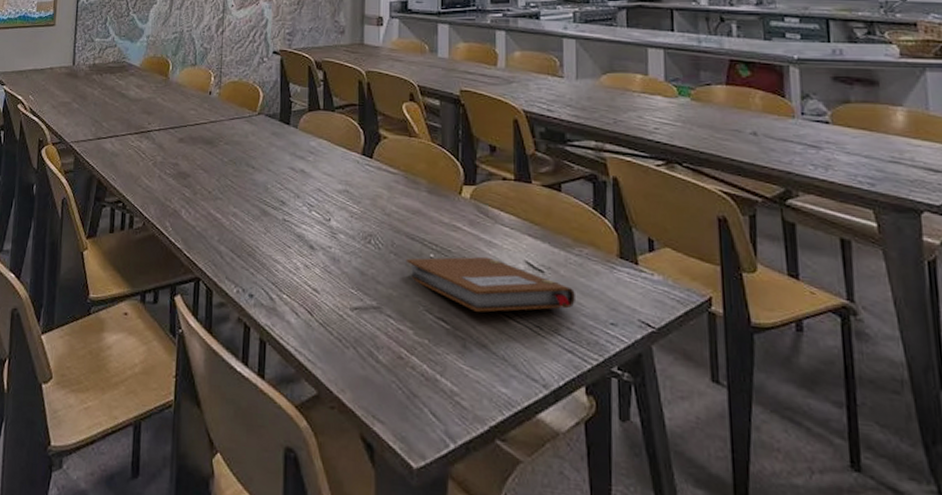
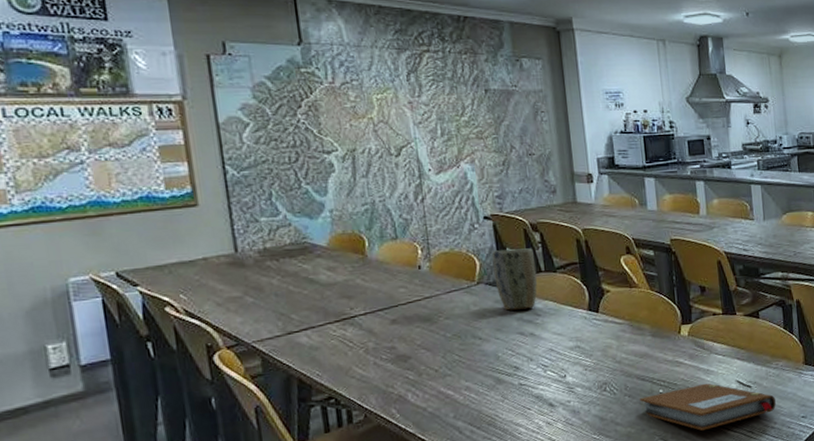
plant pot: none [274,84,316,145] -> present [492,248,538,311]

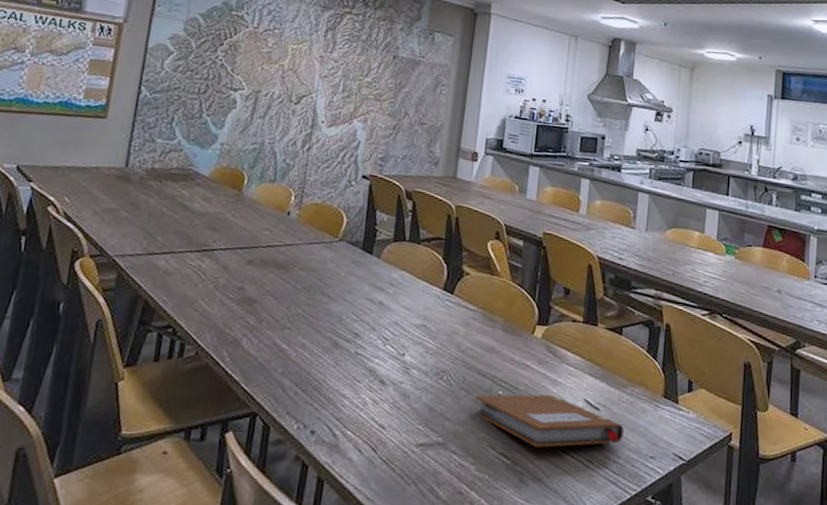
plant pot: present [492,248,538,311] -> none [357,210,402,276]

